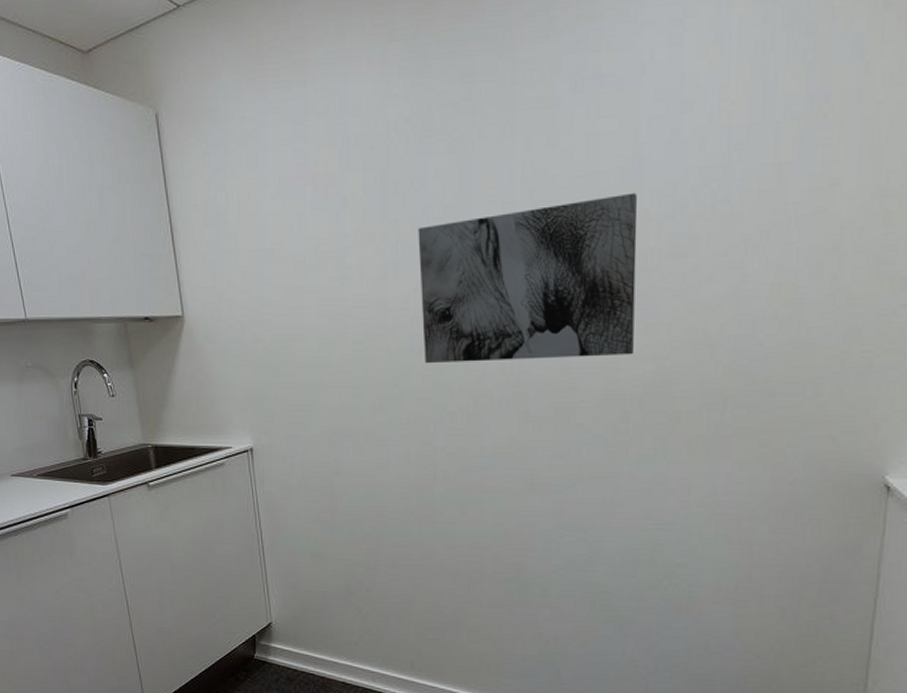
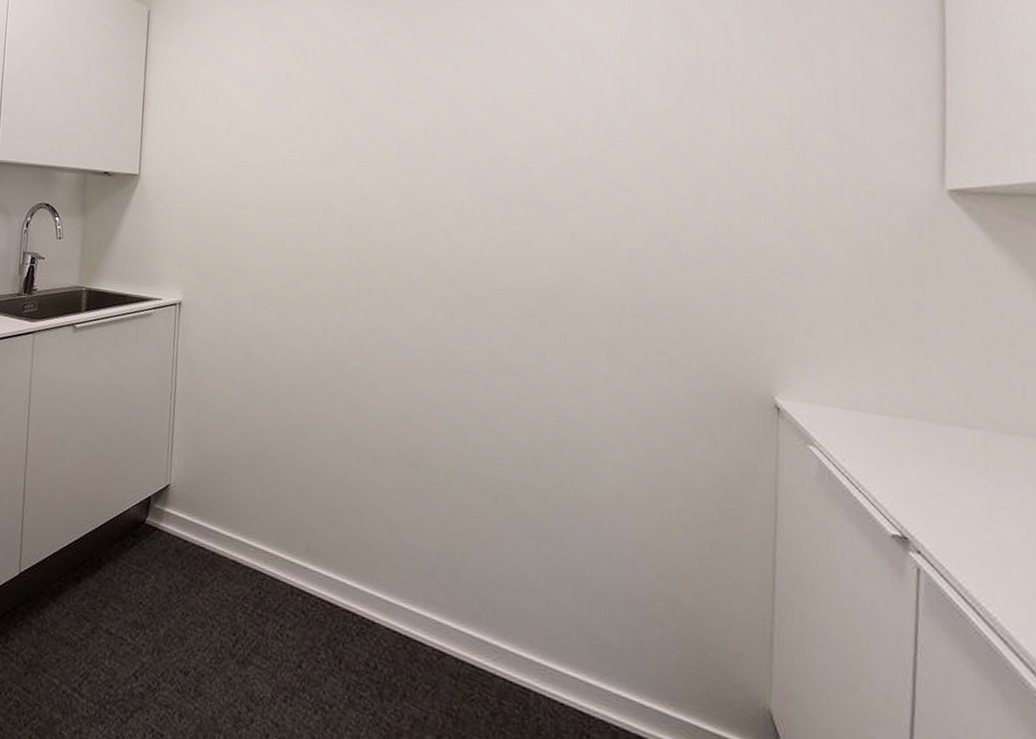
wall art: present [418,192,637,364] -> none [352,118,546,256]

